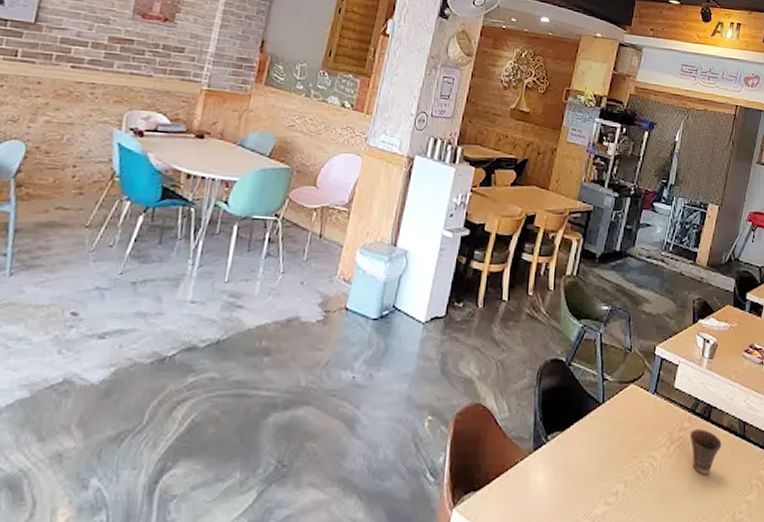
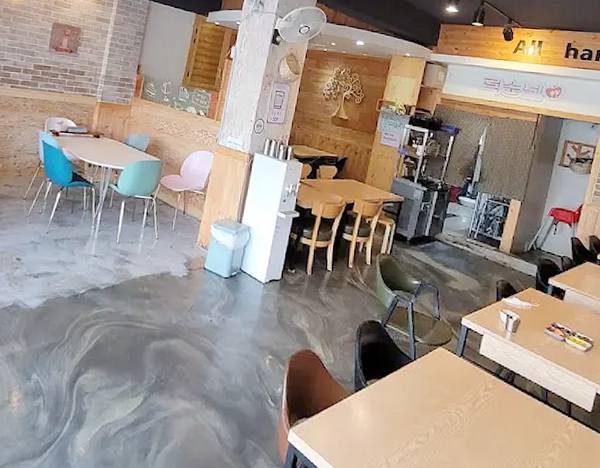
cup: present [689,429,722,475] -> none [494,391,525,431]

